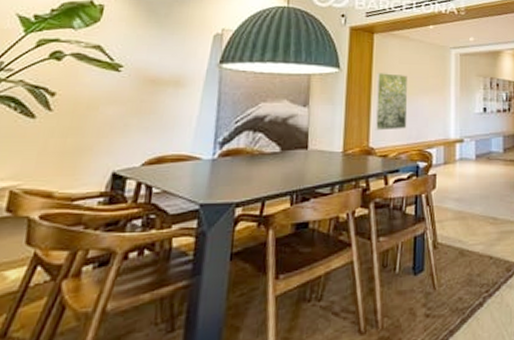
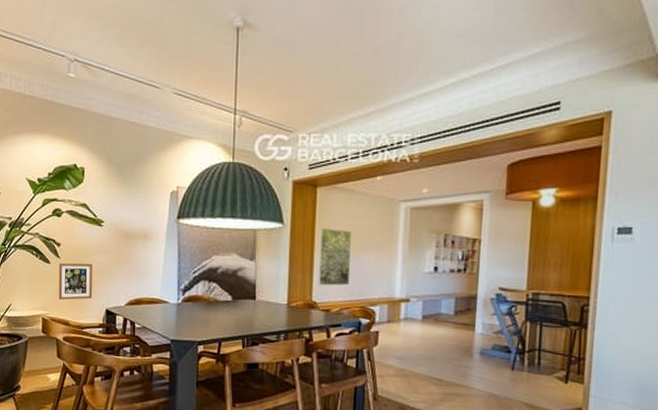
picture frame: none [40,116,100,165] -> present [58,263,92,300]

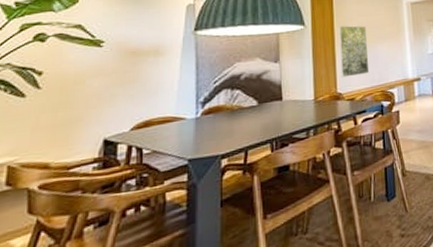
picture frame: present [58,263,92,300] -> none [35,89,87,140]

